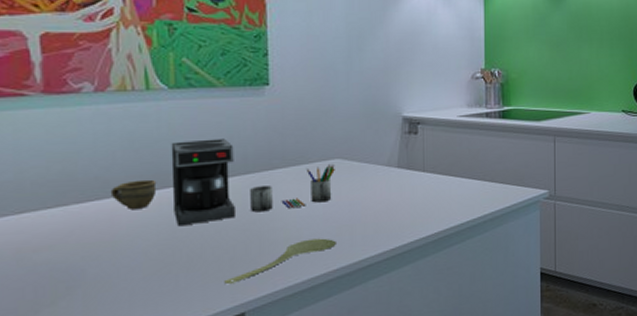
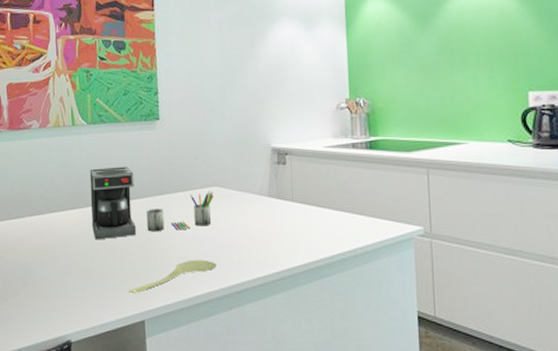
cup: present [110,179,157,209] -> none [50,199,81,223]

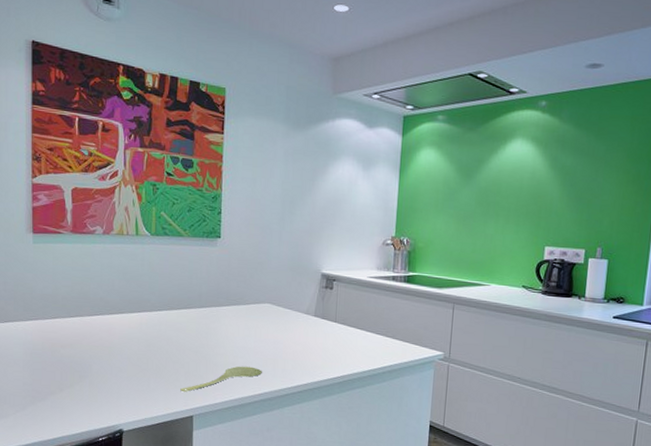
coffee maker: present [89,166,214,240] -> none [149,277,265,343]

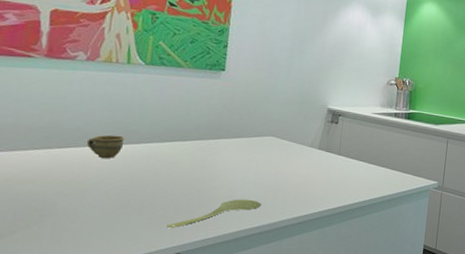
cup: none [109,303,140,325] -> present [86,134,125,158]

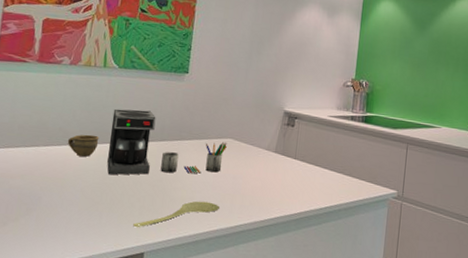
coffee maker: none [135,107,269,177] -> present [107,109,227,175]

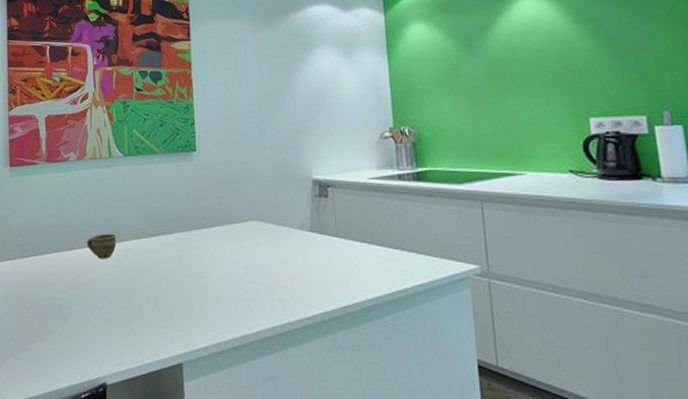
coffee maker: present [107,109,227,175] -> none [126,199,253,276]
spoon: present [133,201,219,228] -> none [166,298,257,335]

